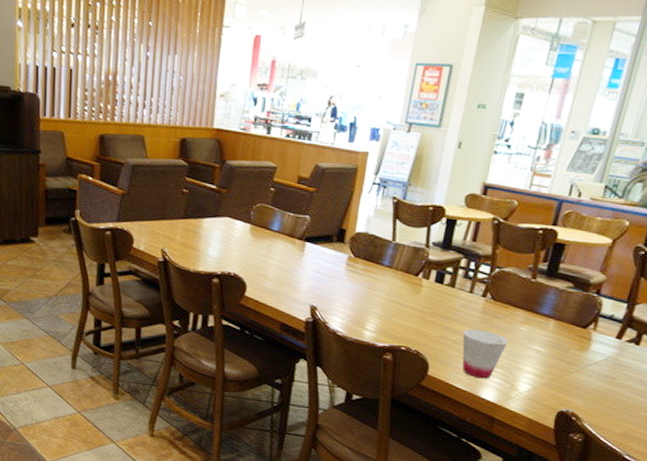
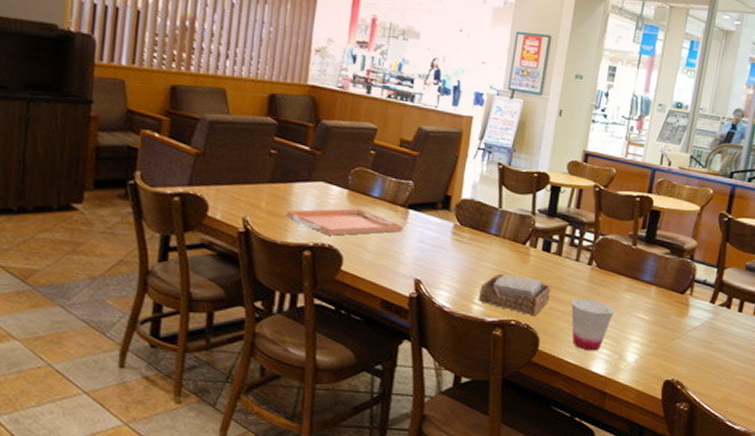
serving tray: none [197,241,300,265] -> present [286,208,403,236]
napkin holder: none [371,303,443,344] -> present [479,273,551,316]

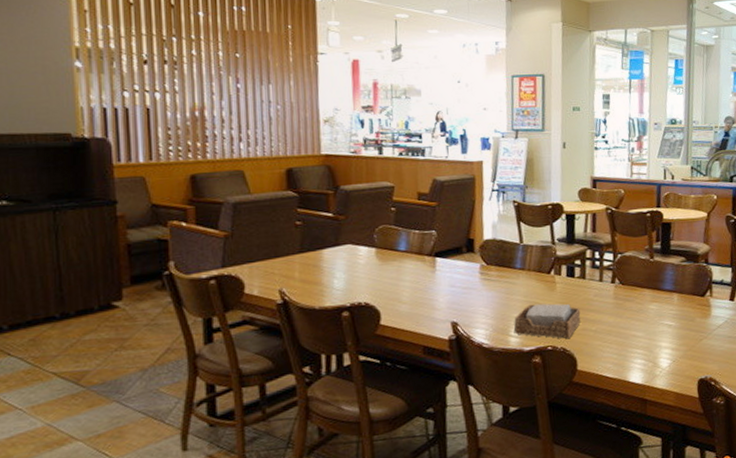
serving tray: present [286,208,403,236] -> none [320,264,433,294]
cup: present [571,298,615,351] -> none [602,314,643,364]

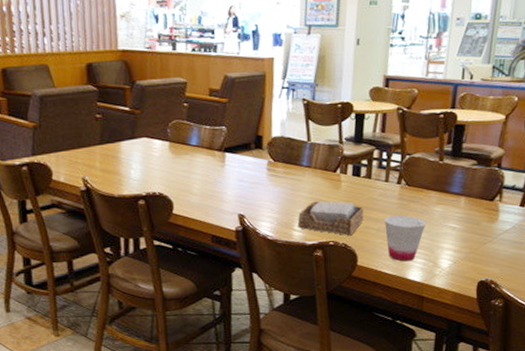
cup: none [602,314,643,364] -> present [385,215,426,262]

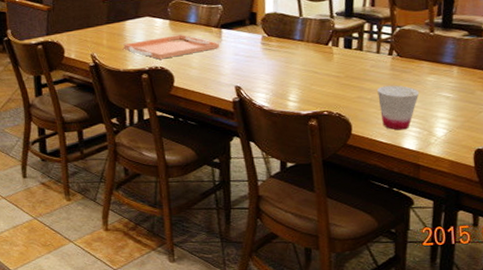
serving tray: none [118,158,222,185] -> present [123,35,219,60]
napkin holder: present [298,200,364,236] -> none [292,72,357,106]

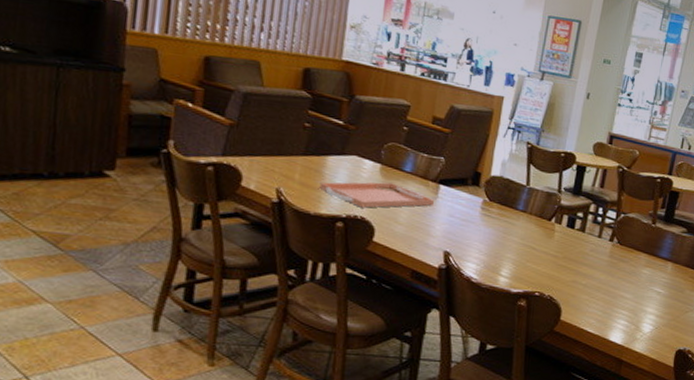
cup: present [377,85,419,130] -> none [592,272,633,322]

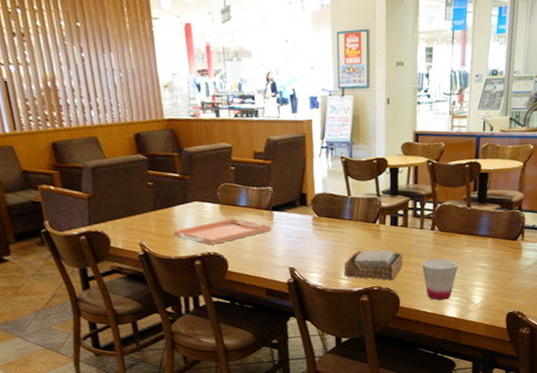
napkin holder: none [505,247,574,289] -> present [344,249,404,281]
cup: none [592,272,633,322] -> present [422,258,459,301]

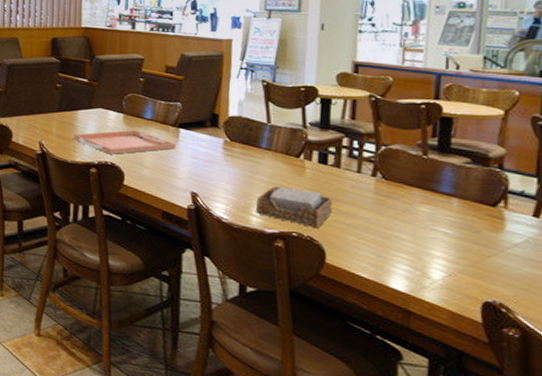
cup: present [422,258,459,301] -> none [358,211,410,266]

